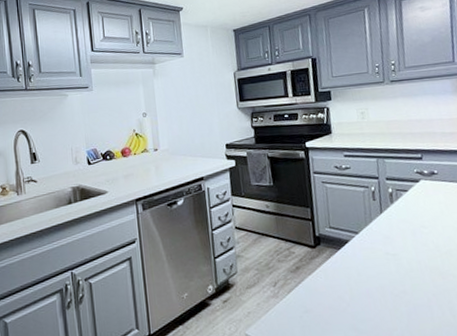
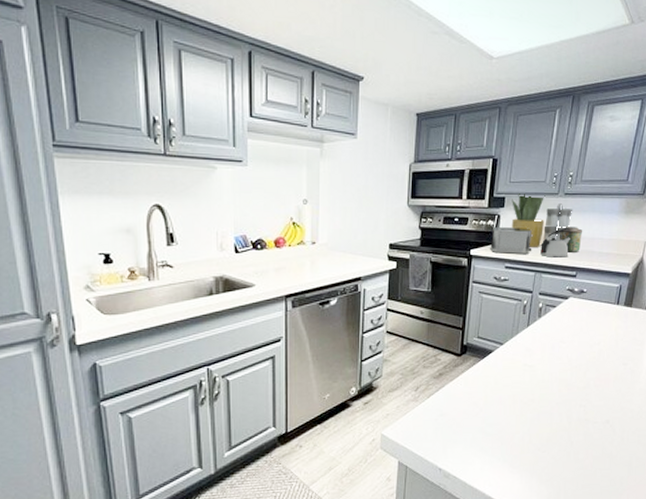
toaster: none [323,116,369,144] -> present [490,227,533,255]
planter: none [337,85,377,135] -> present [511,194,545,247]
spice rack: none [375,90,404,132] -> present [541,203,572,246]
kettle: none [377,114,408,143] -> present [541,229,570,257]
canister: none [394,111,420,136] -> present [559,227,582,252]

